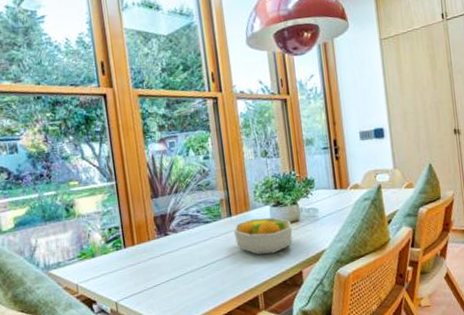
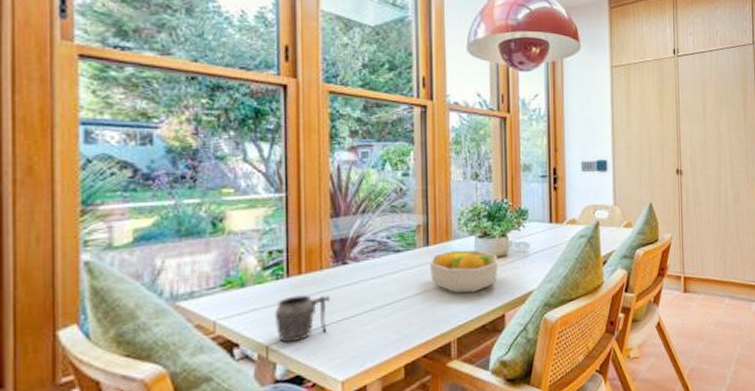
mug: none [118,261,159,300] -> present [274,294,330,344]

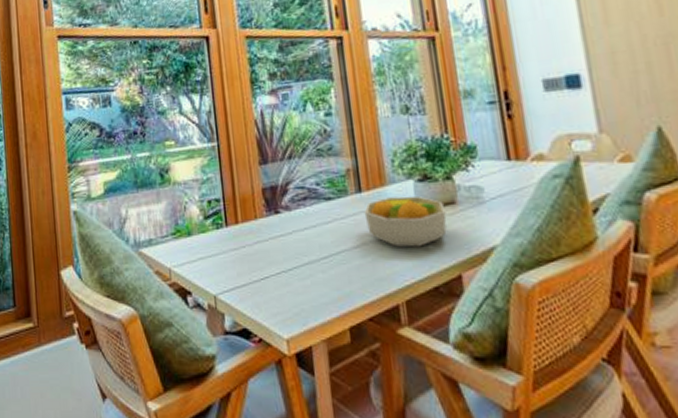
mug: present [274,294,330,344] -> none [218,245,267,294]

